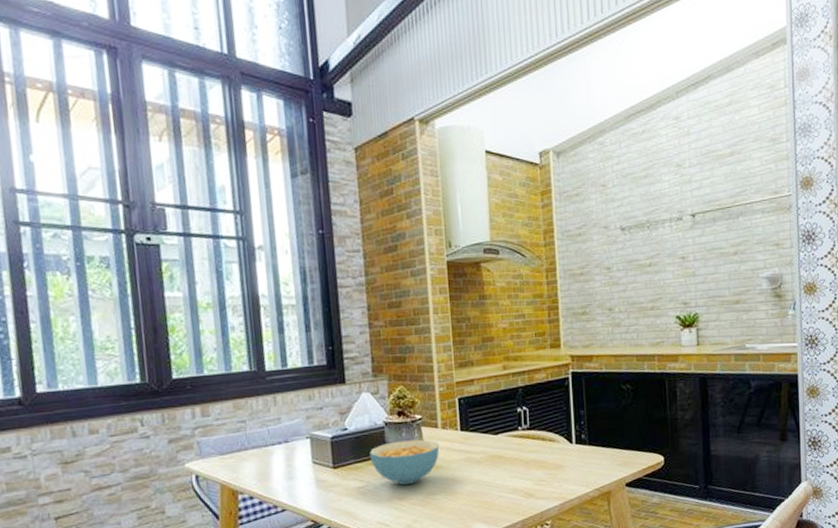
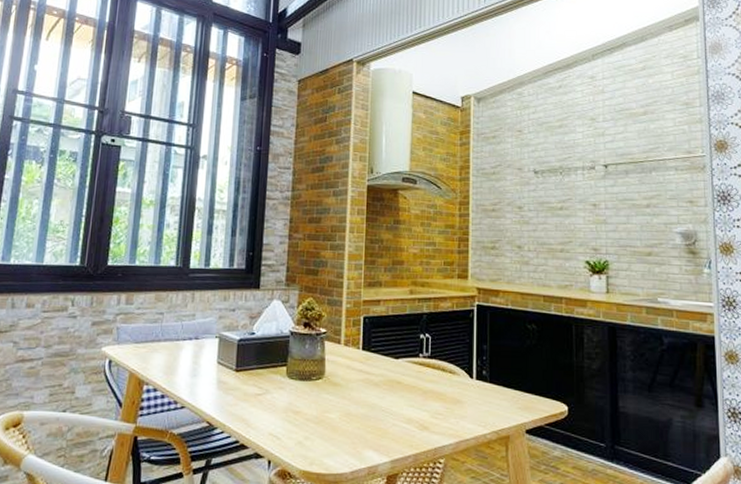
cereal bowl: present [370,439,440,485] -> none [272,352,340,398]

